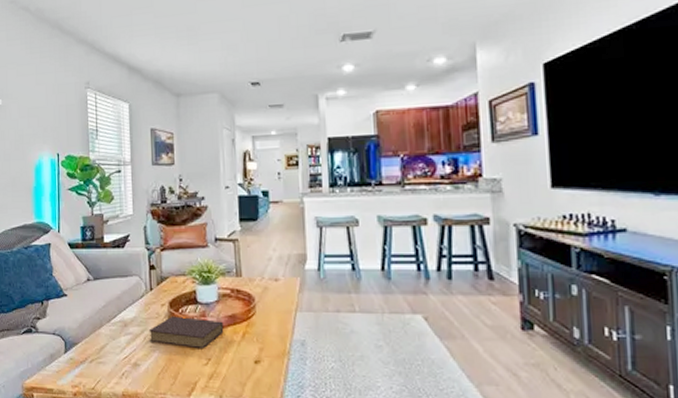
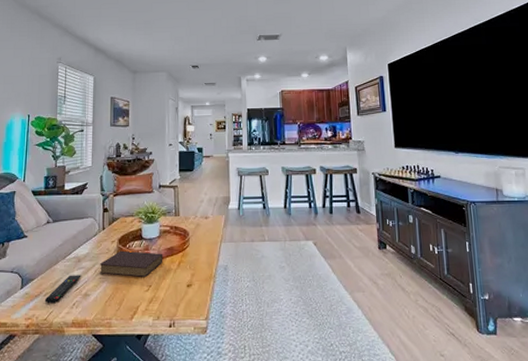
remote control: none [90,341,129,372] -> present [44,275,81,304]

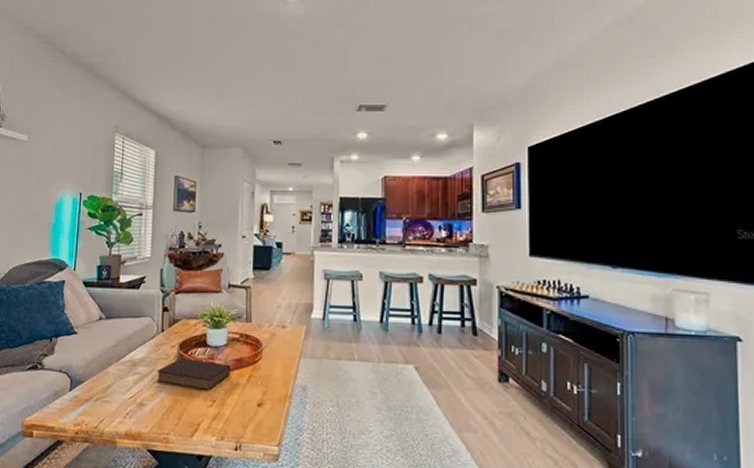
remote control: present [44,275,81,304] -> none [95,380,136,411]

